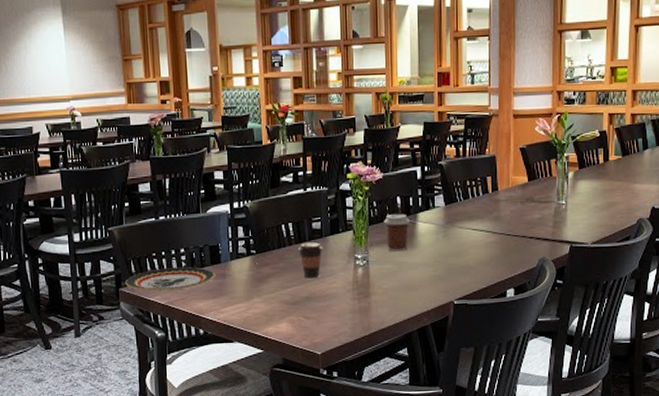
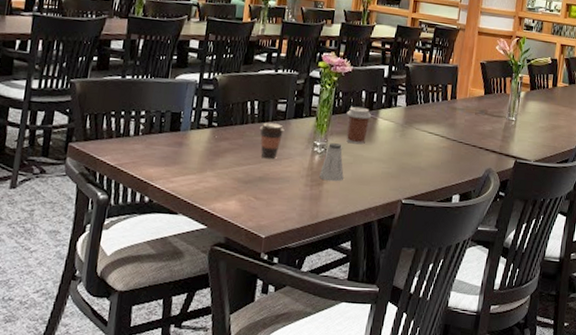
plate: present [125,267,215,292] -> none [76,128,172,153]
saltshaker: none [366,254,390,292] -> present [319,143,344,182]

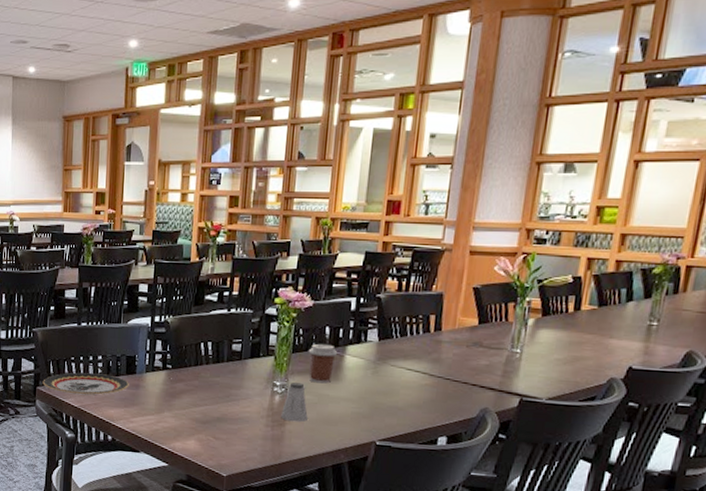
plate: none [76,128,172,153] -> present [42,372,129,395]
coffee cup: present [259,122,284,159] -> none [214,363,241,400]

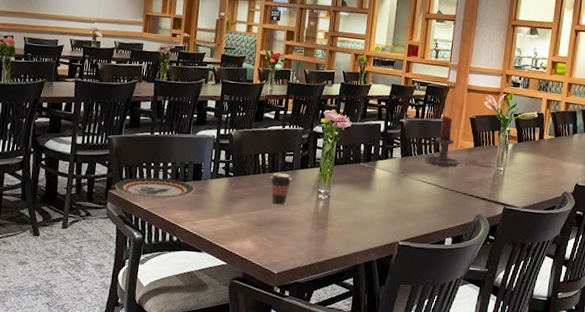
coffee cup: none [214,363,241,400] -> present [269,172,292,205]
saltshaker: present [281,382,308,423] -> none [324,191,346,225]
coffee cup: present [308,344,338,384] -> none [347,158,370,192]
candle holder: none [410,287,459,351] -> present [424,116,460,167]

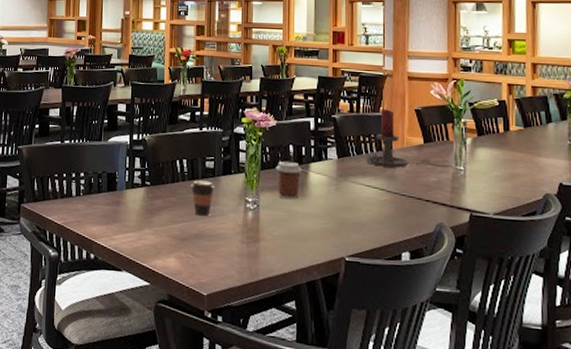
plate: present [114,177,195,199] -> none [27,189,110,213]
coffee cup: none [347,158,370,192] -> present [275,161,302,200]

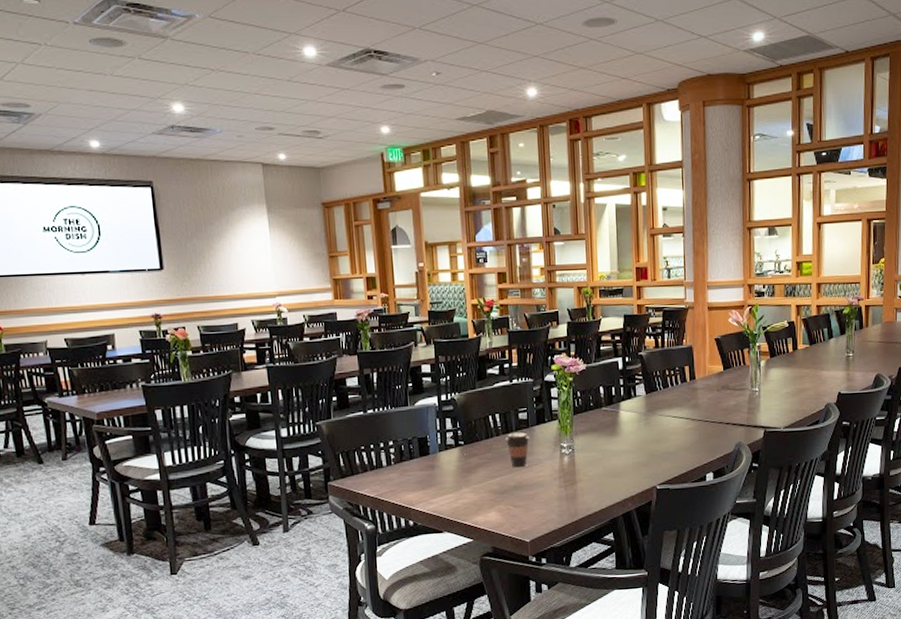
coffee cup: present [275,161,302,200] -> none [587,403,613,440]
candle holder: present [366,109,409,168] -> none [672,341,711,397]

